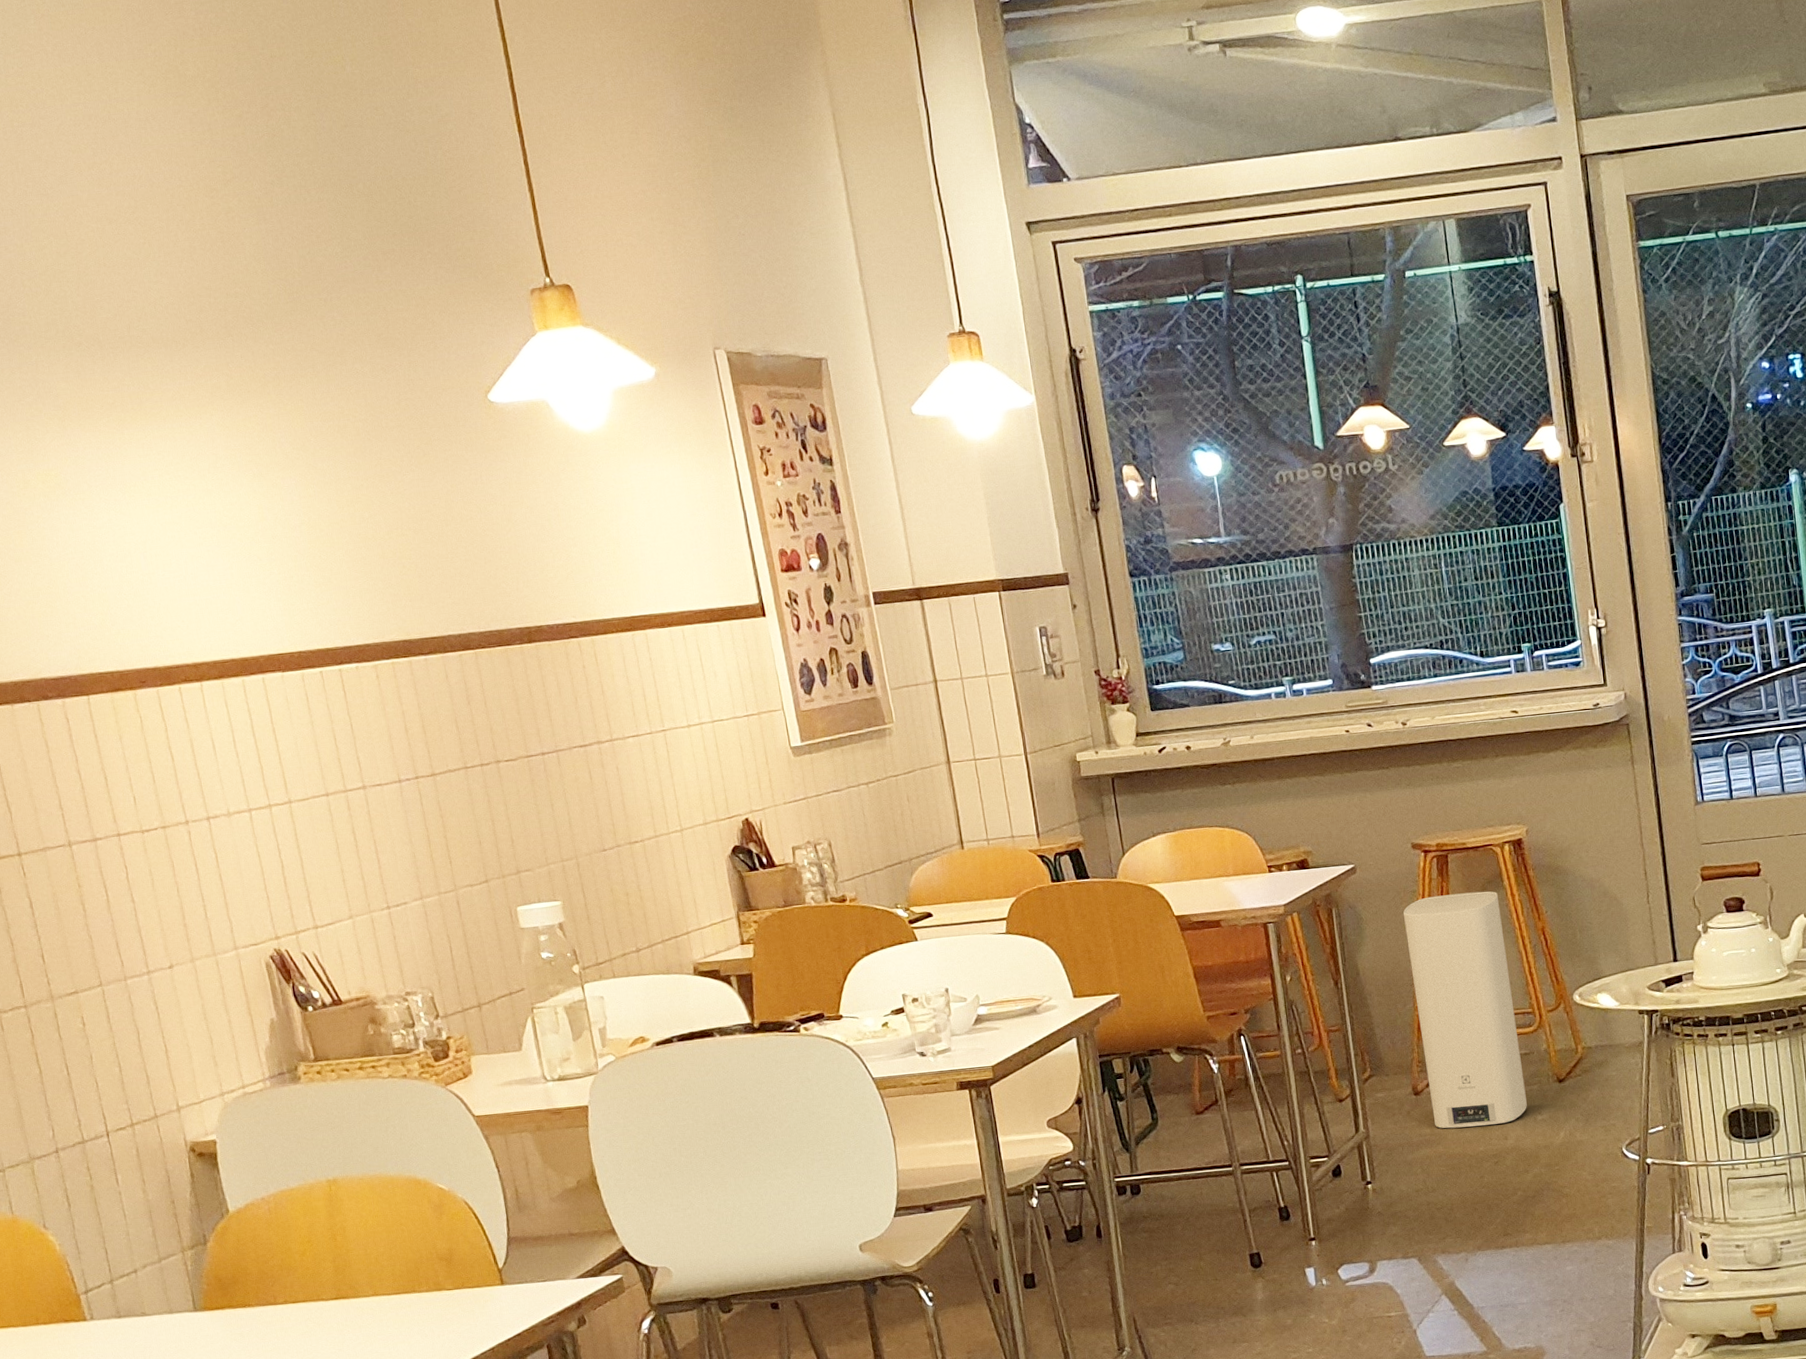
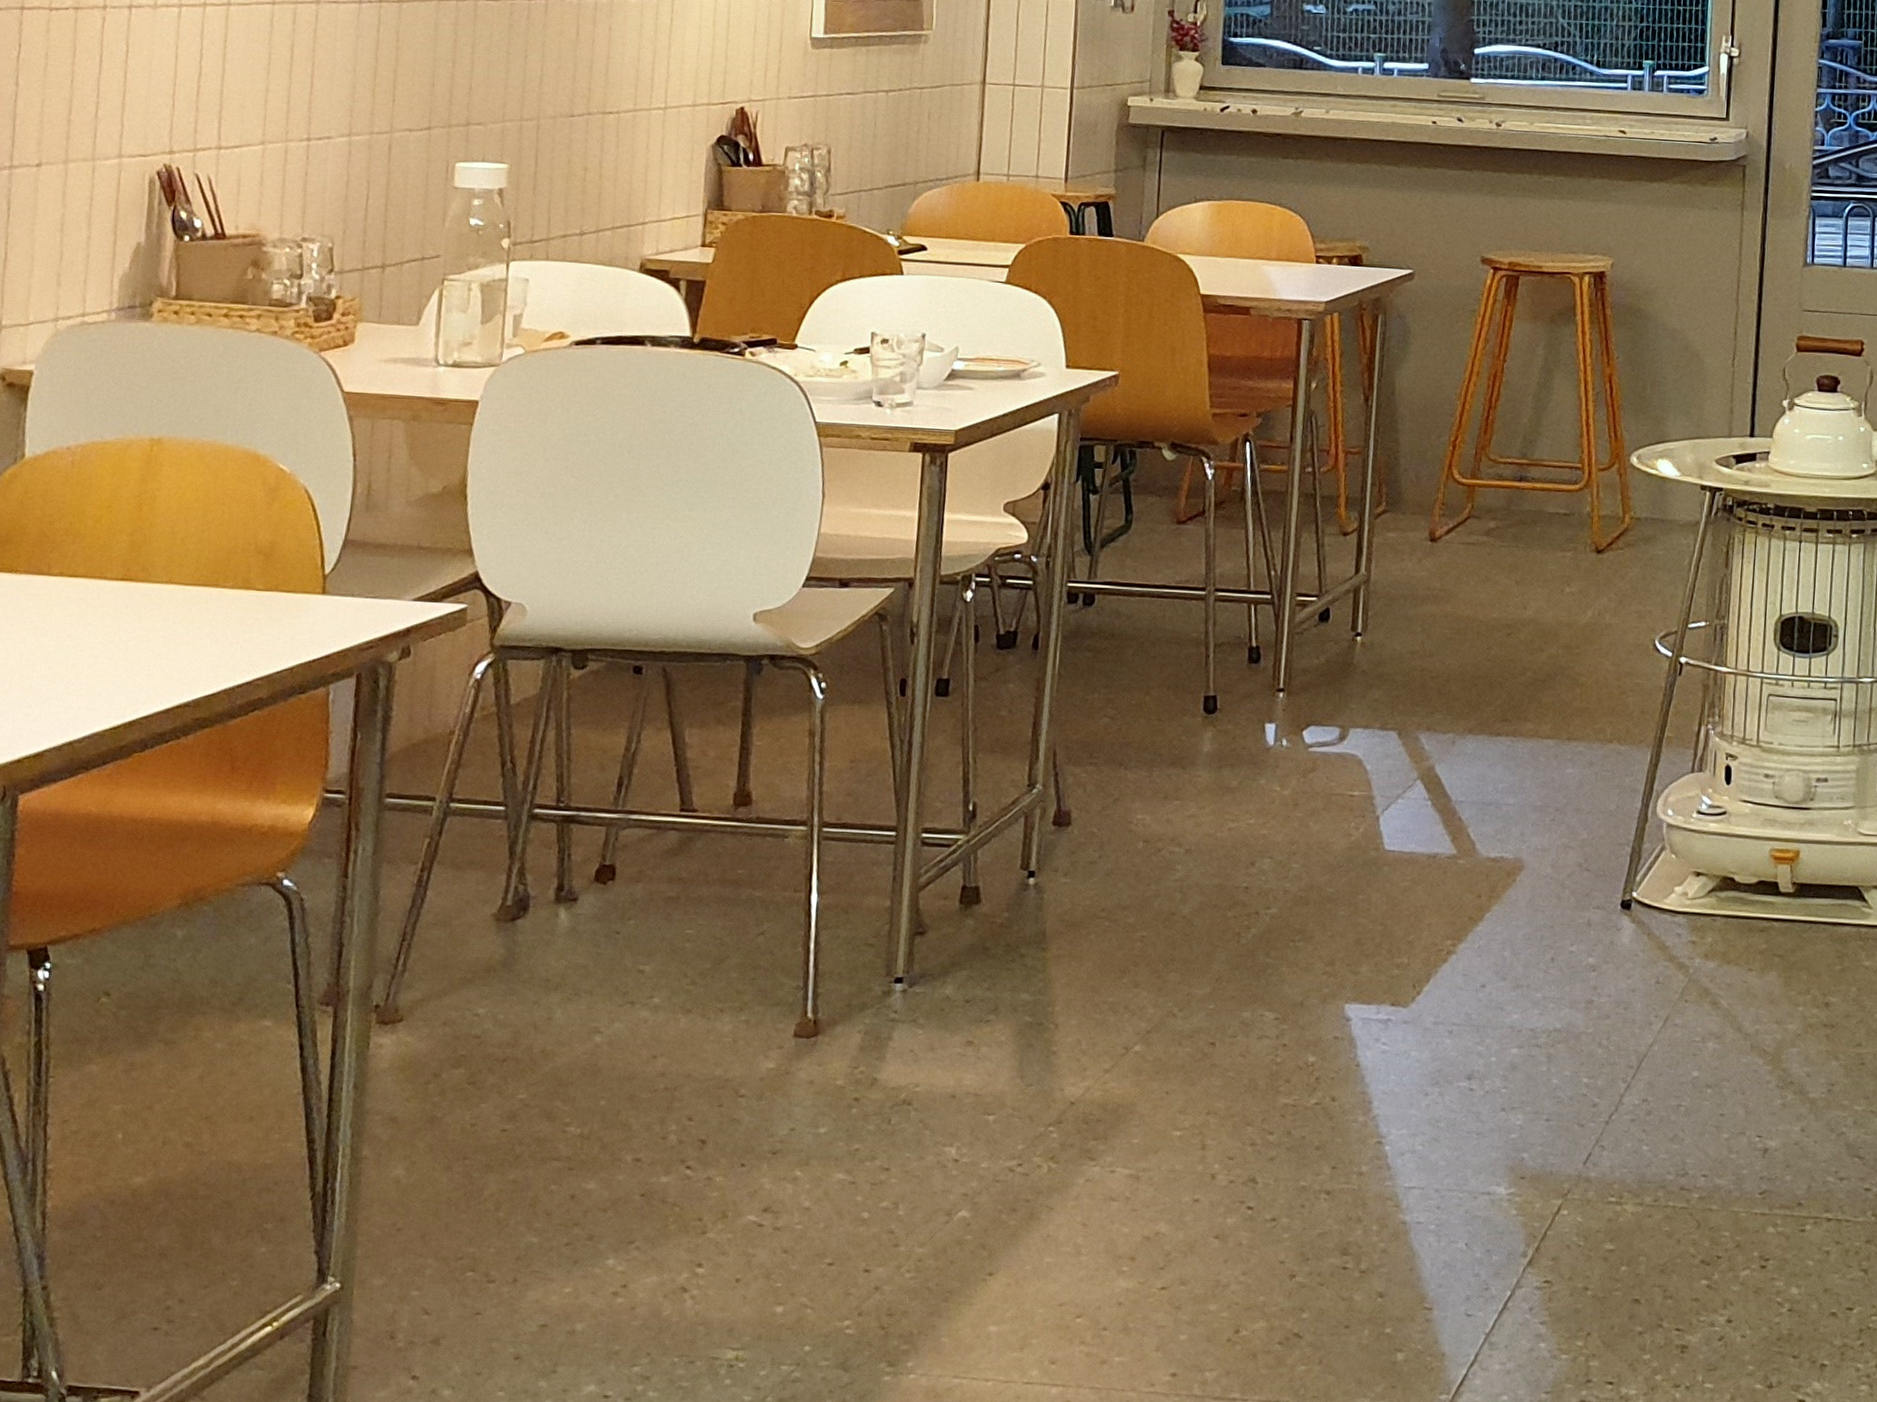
water heater: present [1403,891,1527,1129] -> none [1447,319,1567,590]

